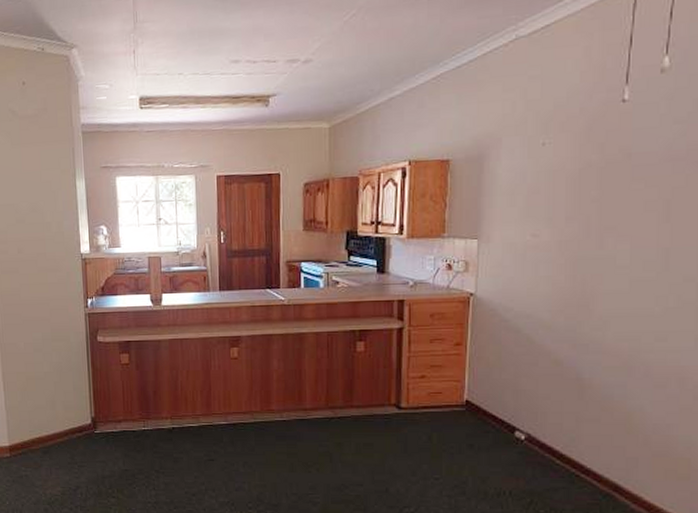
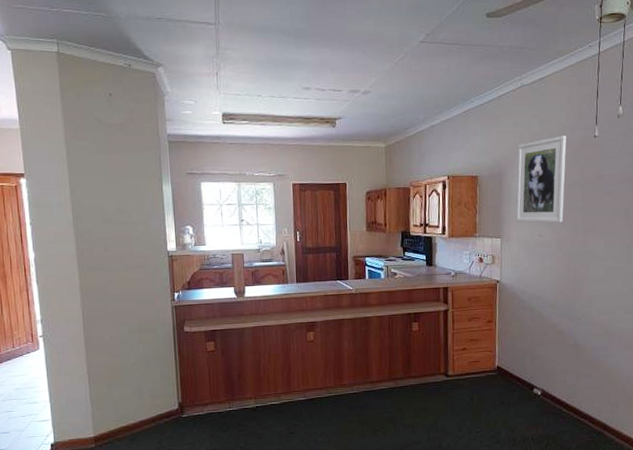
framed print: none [500,101,579,219] -> present [515,136,567,223]

